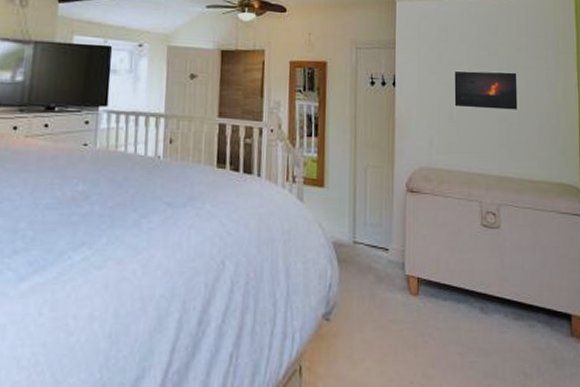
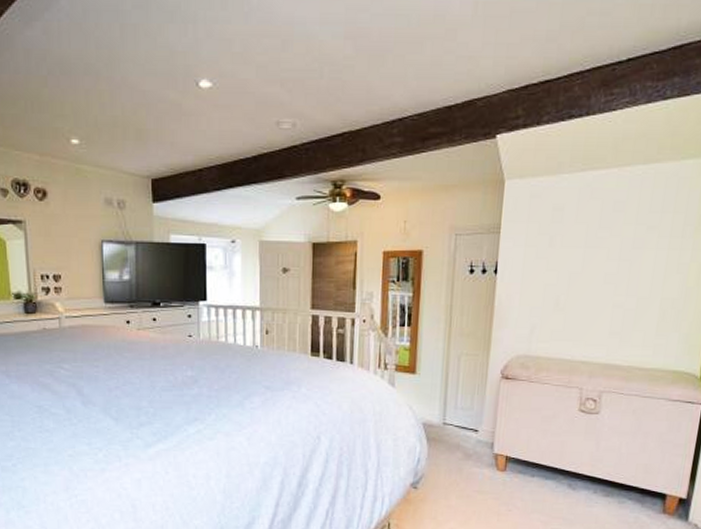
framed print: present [453,70,519,112] -> none [562,253,643,297]

